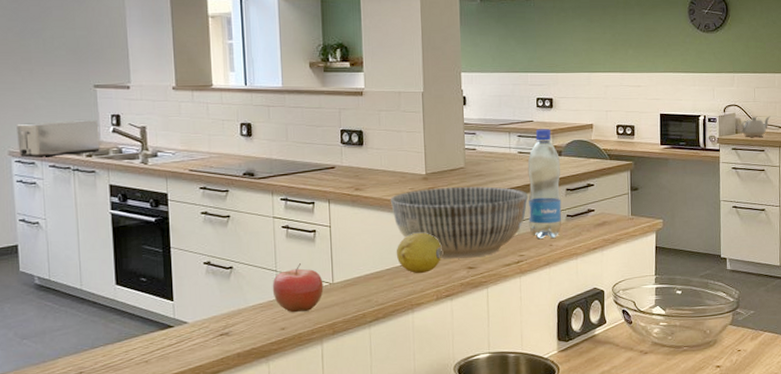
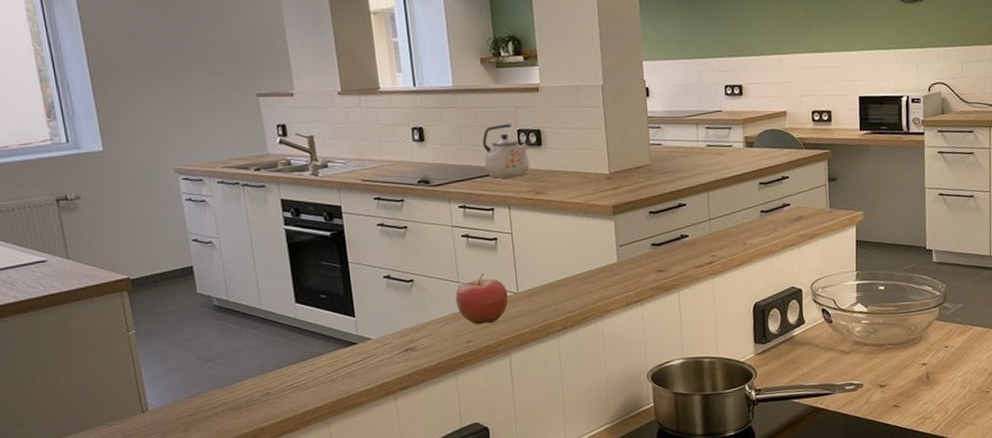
toaster: present [17,119,100,159] -> none [180,131,268,175]
kettle: none [306,123,351,174] -> present [482,123,530,178]
bowl: present [390,186,528,259] -> none [573,184,719,262]
lemon: present [396,232,442,274] -> none [581,235,630,280]
bottle: present [527,129,562,240] -> none [717,118,756,238]
teapot: present [740,116,771,139] -> none [946,93,980,120]

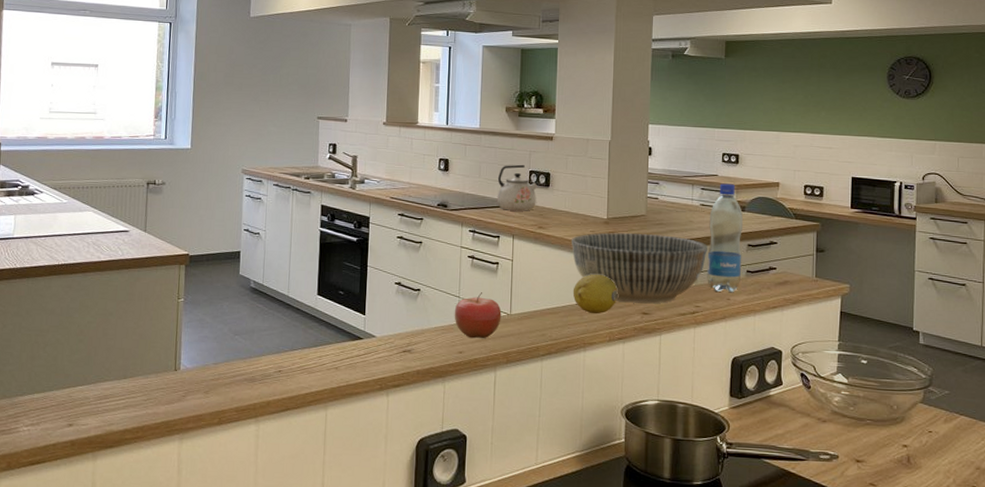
bowl: none [573,184,719,262] -> present [571,232,707,304]
lemon: none [581,235,630,280] -> present [572,274,618,314]
bottle: none [717,118,756,238] -> present [707,183,744,293]

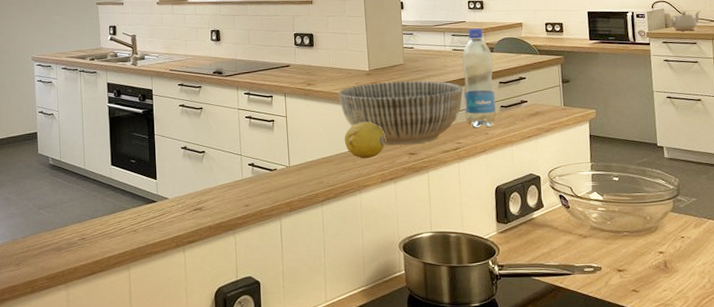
fruit: present [454,292,502,339] -> none [237,149,281,192]
kettle: present [496,164,538,211] -> none [265,28,303,72]
teapot: none [940,186,976,210] -> present [669,10,701,33]

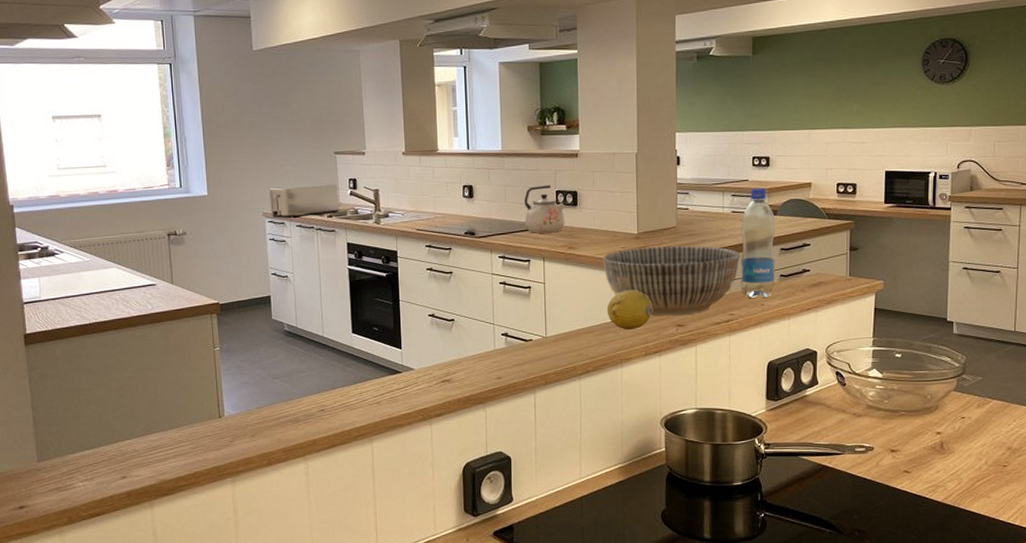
toaster: none [38,30,100,63] -> present [269,183,339,219]
kettle: none [265,28,303,72] -> present [524,184,566,233]
teapot: present [669,10,701,33] -> none [975,171,1012,197]

